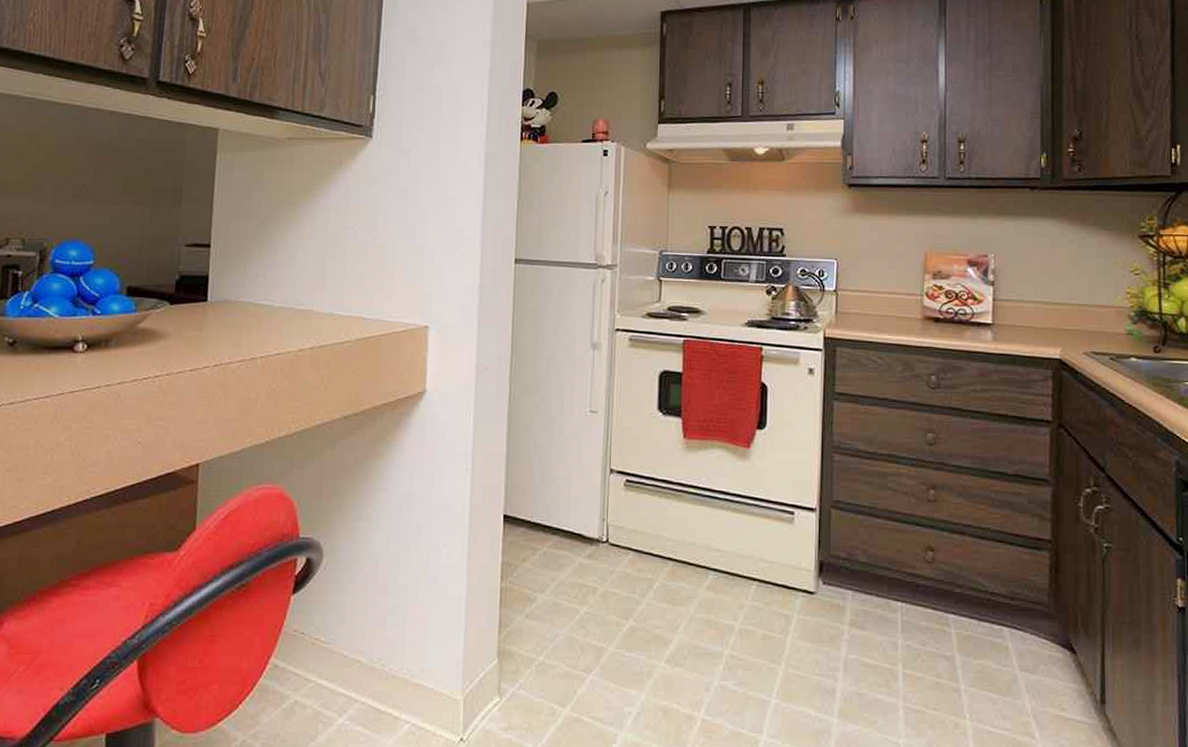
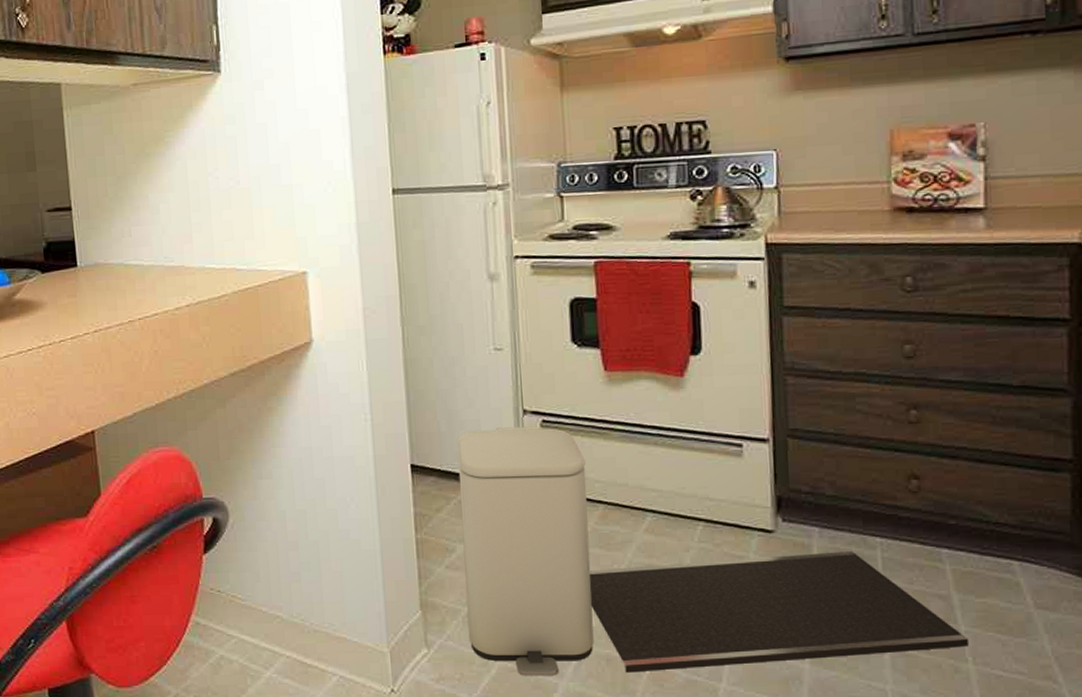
pedal bin: none [540,484,660,726] -> present [456,426,594,676]
door mat: none [653,613,968,724] -> present [589,551,970,673]

